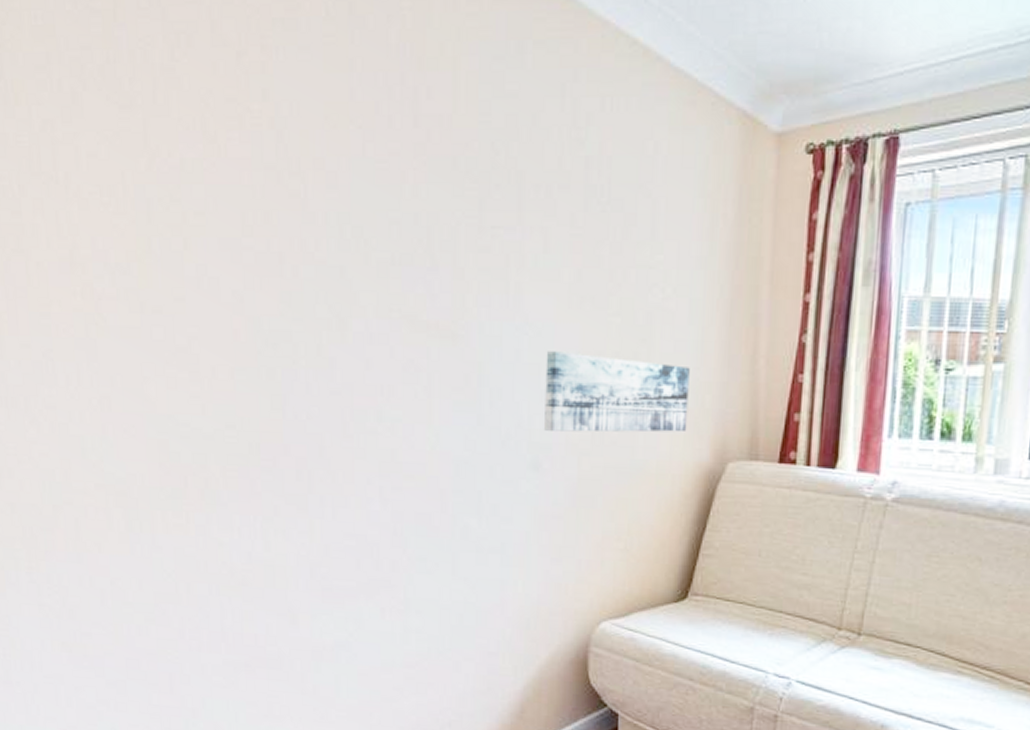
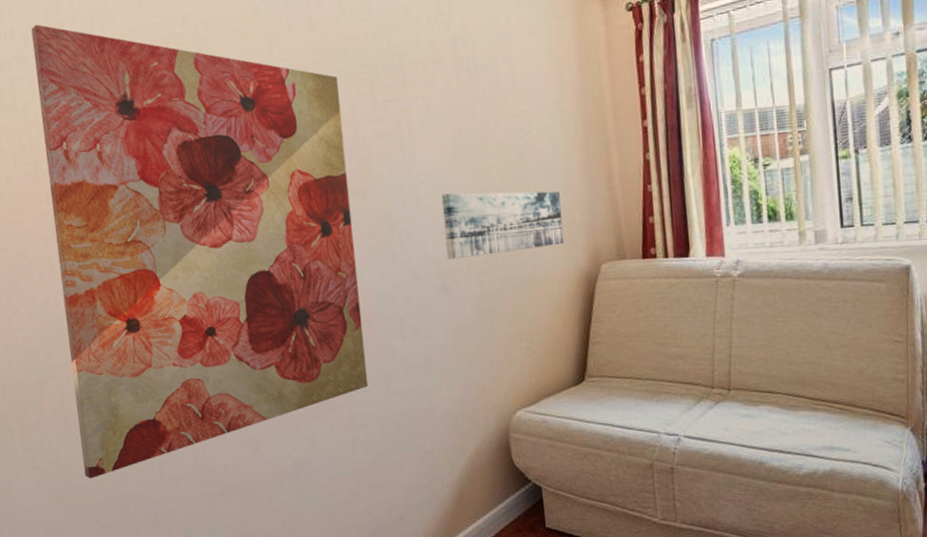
wall art: none [82,78,441,627] -> present [31,24,369,479]

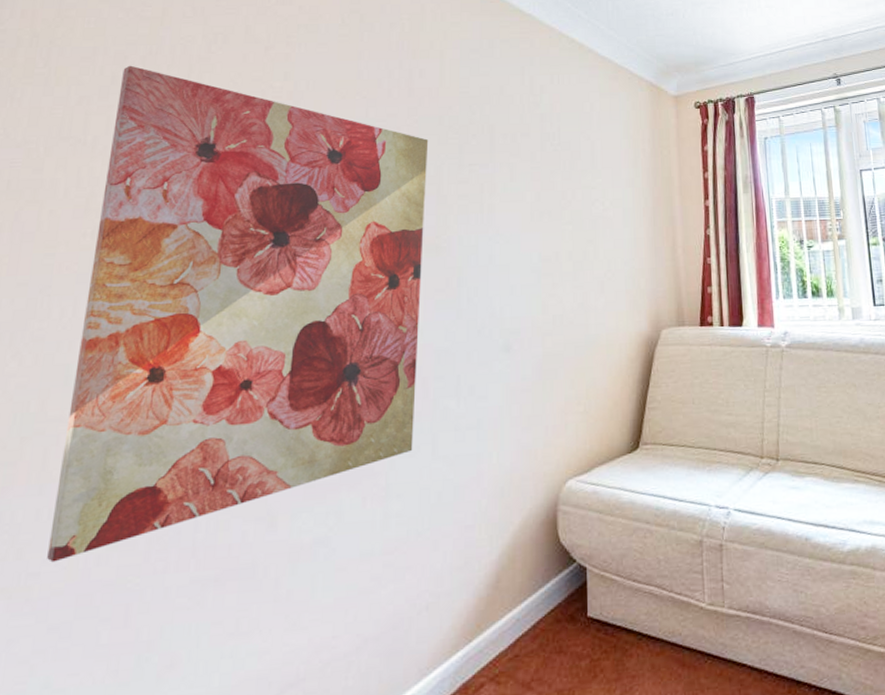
wall art: present [441,191,564,259] -> none [513,254,628,318]

